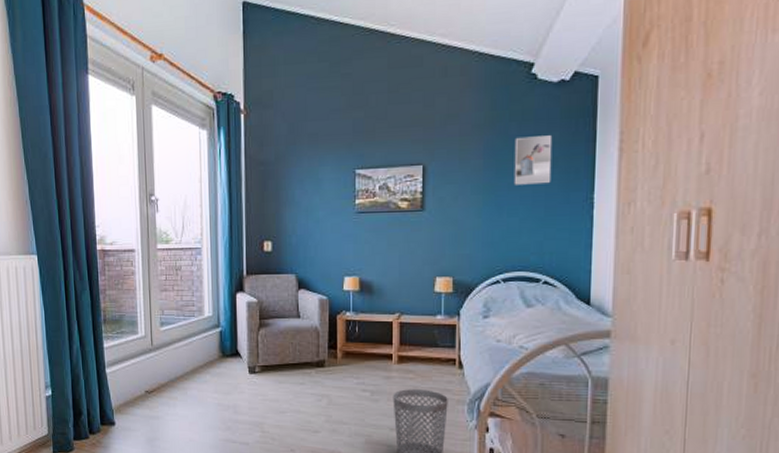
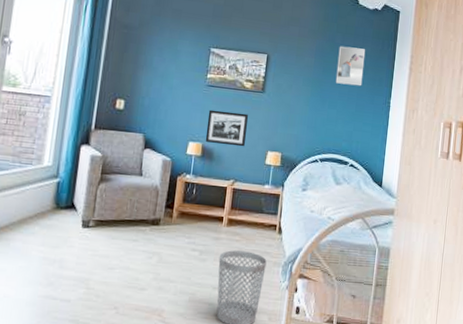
picture frame: none [362,238,409,276] -> present [205,109,248,147]

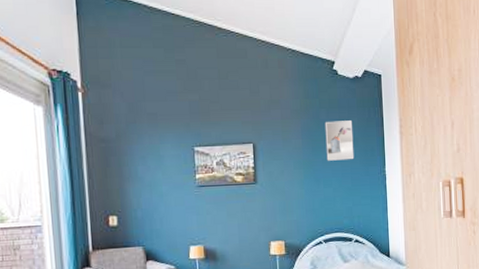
picture frame: present [205,109,248,147] -> none [204,208,247,244]

